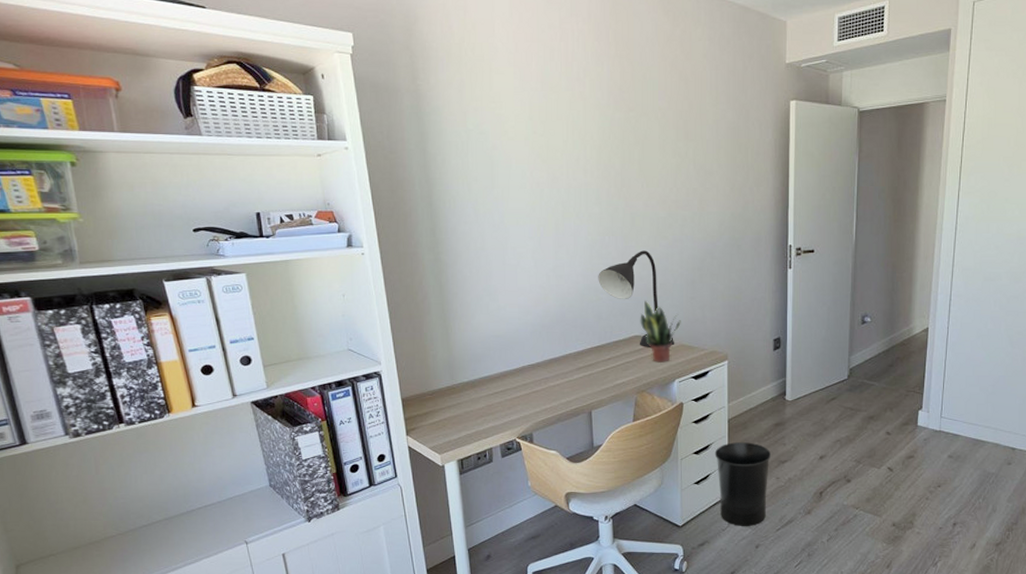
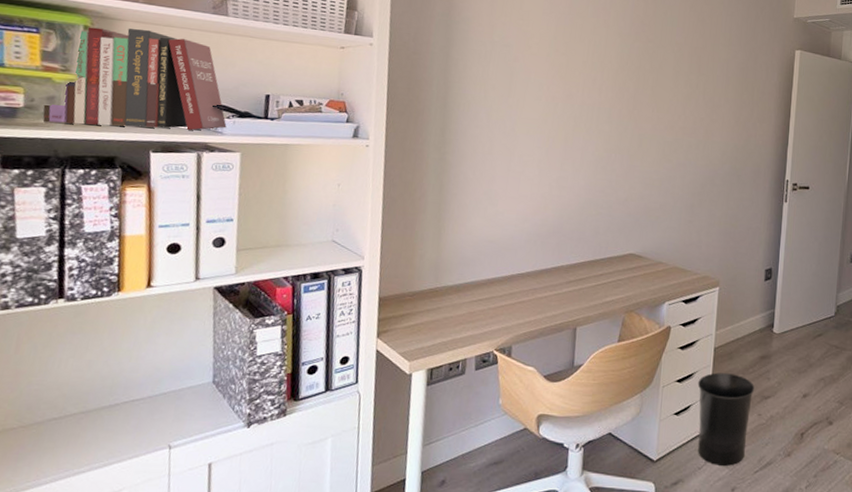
books: none [56,160,227,263] -> present [42,27,227,131]
desk lamp: present [598,250,674,347] -> none [600,170,668,267]
potted plant: present [640,300,681,364] -> none [636,219,677,284]

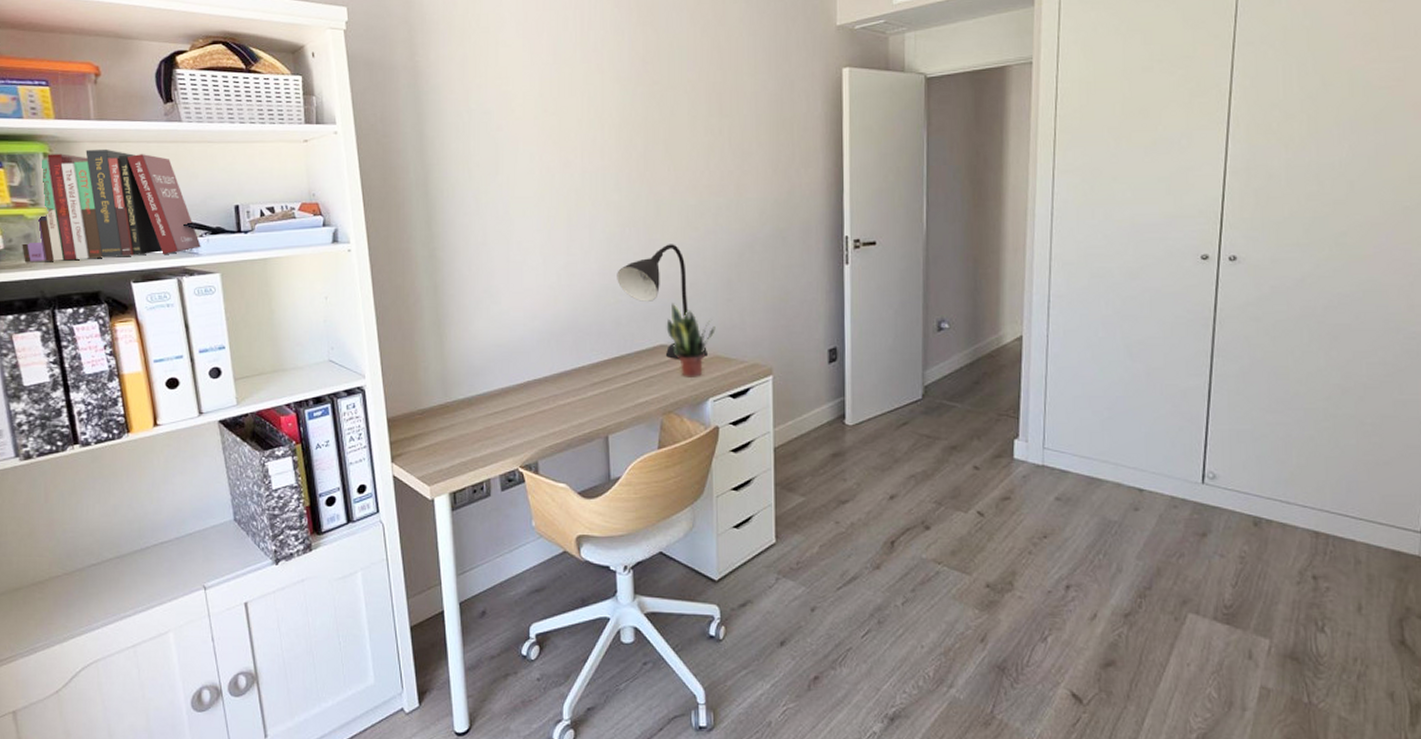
desk lamp: none [600,170,668,267] -> present [617,244,707,359]
potted plant: none [636,219,677,284] -> present [666,303,716,379]
waste bin: present [697,372,755,466] -> none [758,476,829,583]

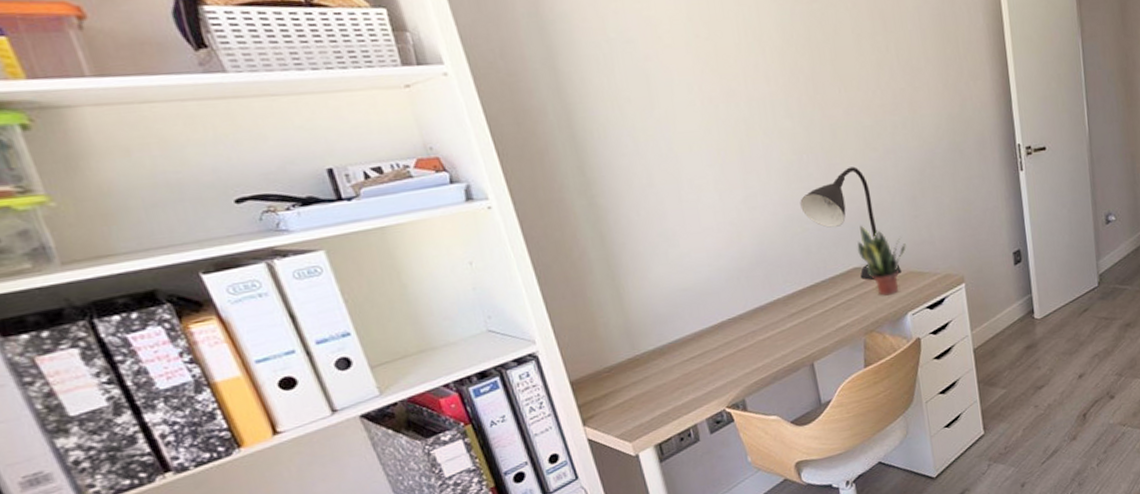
books: present [22,150,201,263] -> none [18,113,291,267]

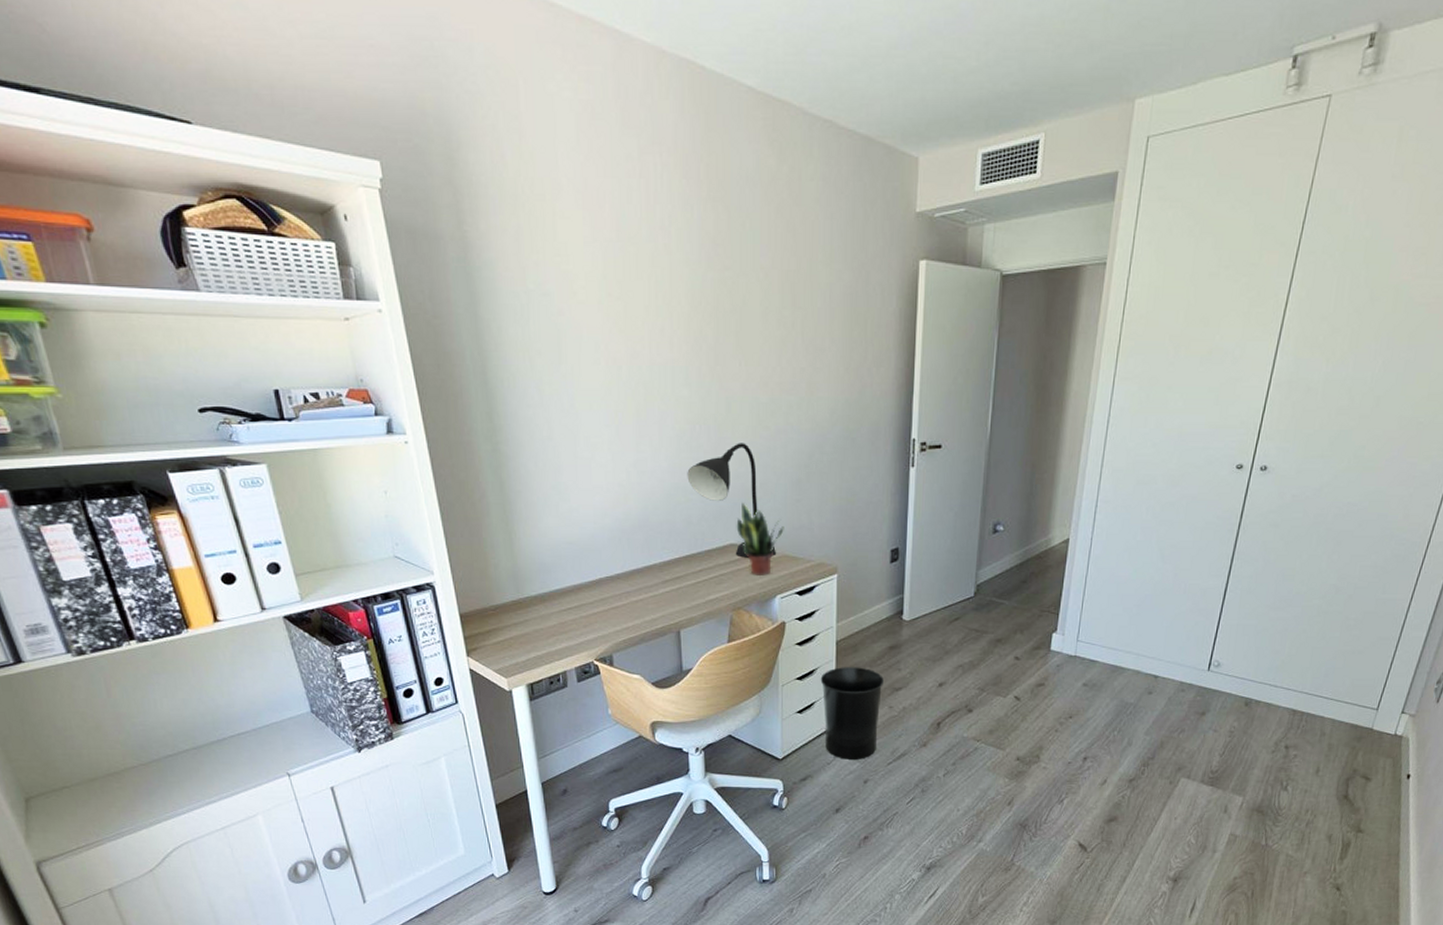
waste bin: none [963,371,1028,467] -> present [820,667,885,759]

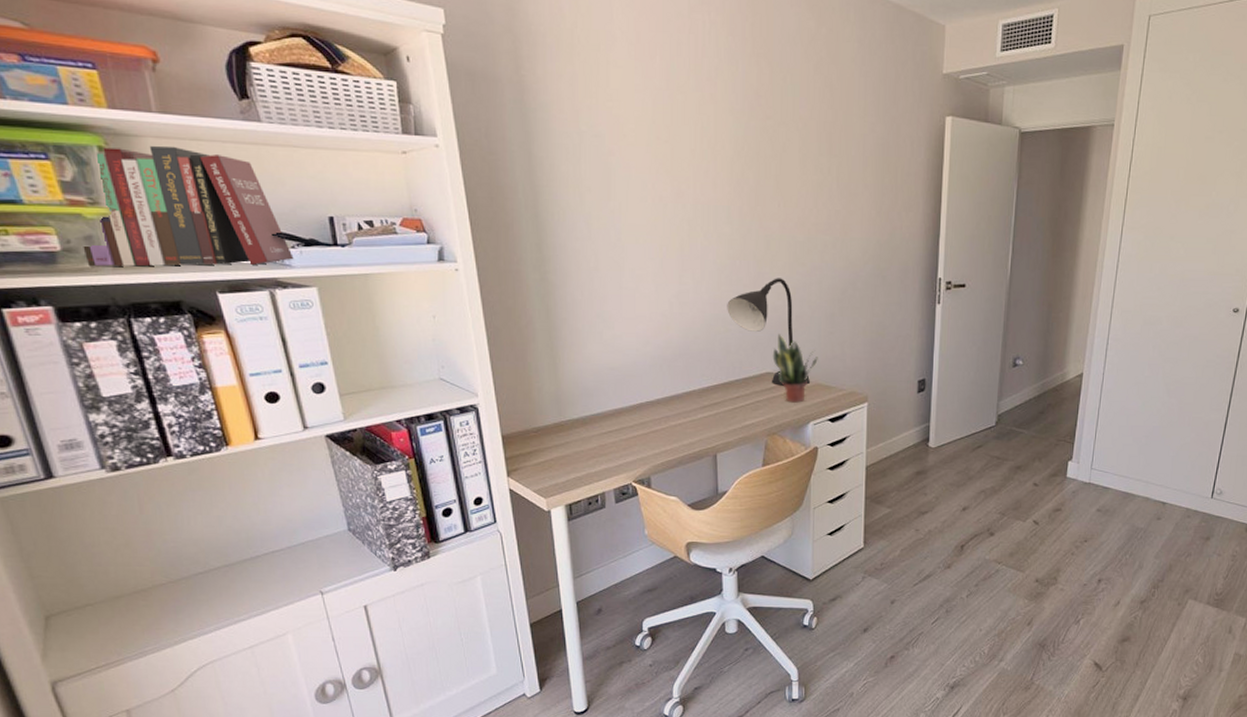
books: none [32,321,241,448] -> present [83,146,294,267]
waste bin: present [820,667,885,759] -> none [850,491,912,580]

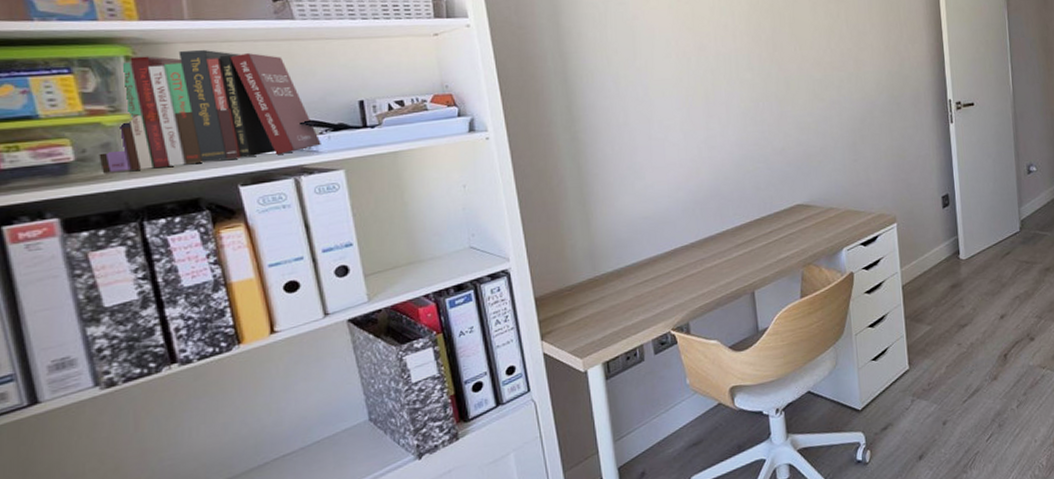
desk lamp: present [727,278,810,386] -> none [753,114,839,216]
potted plant: present [772,333,818,404] -> none [801,166,845,232]

